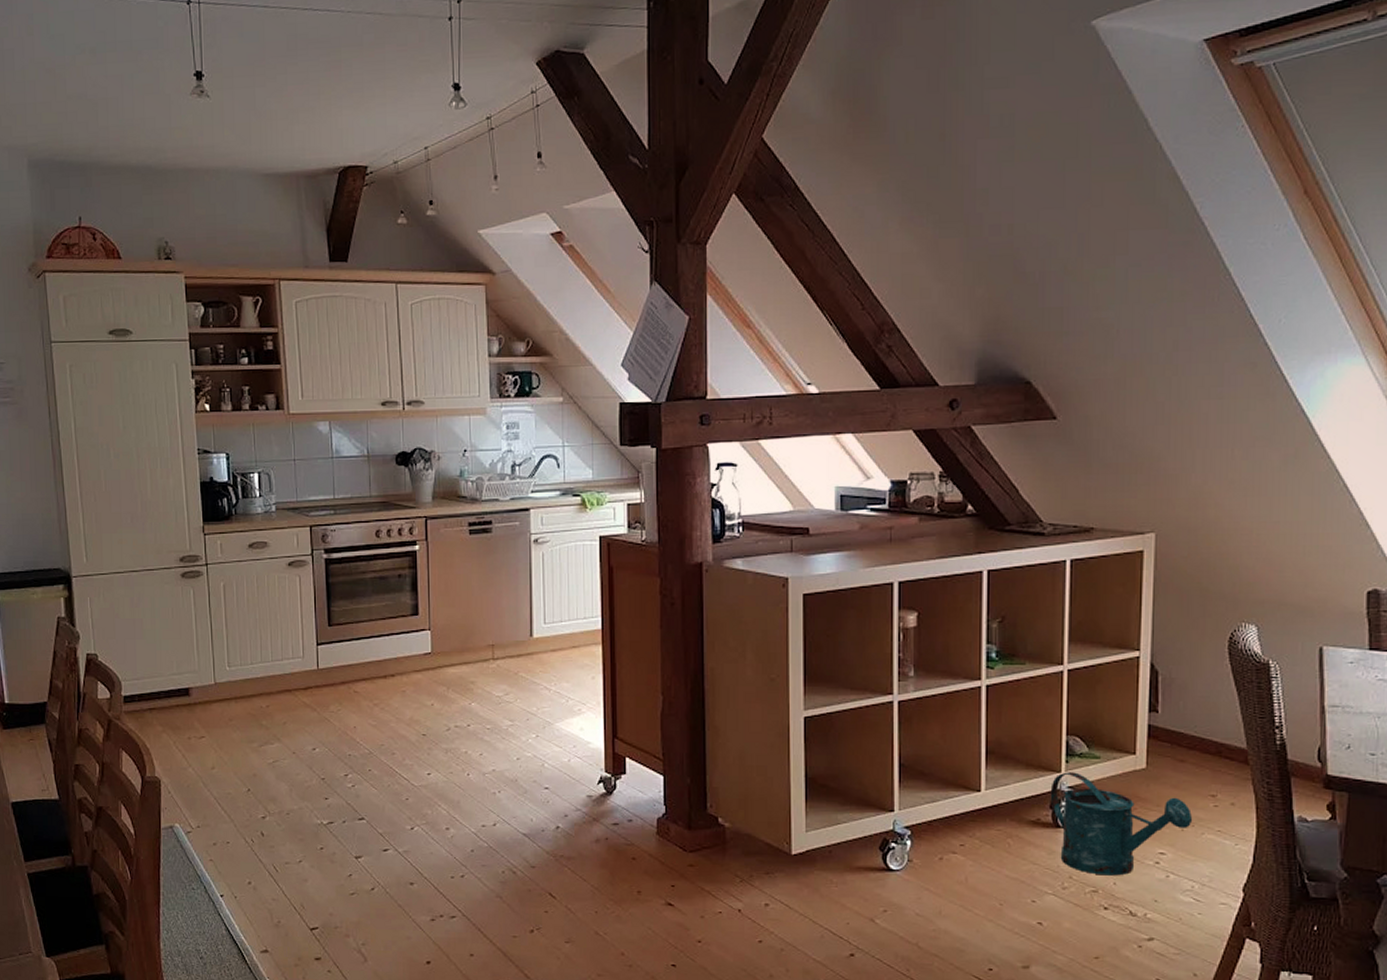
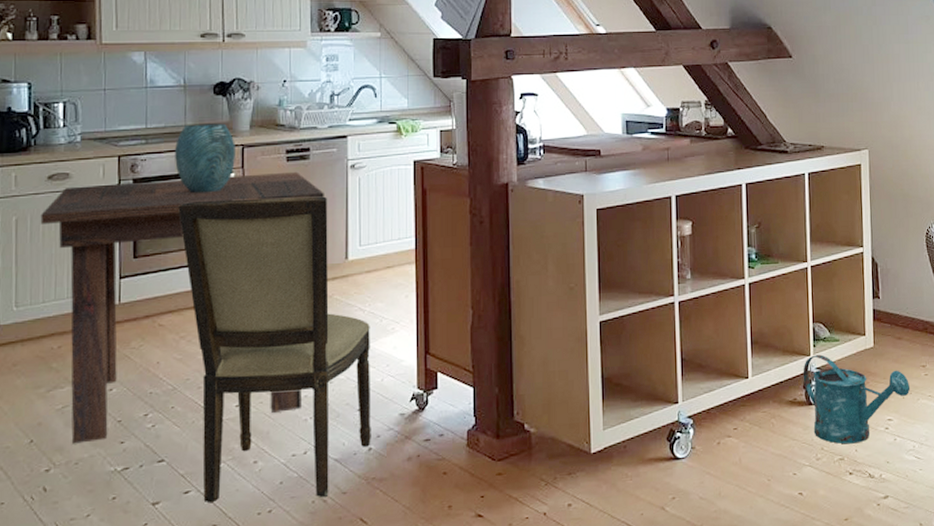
dining table: none [244,545,507,796] -> present [40,171,324,444]
vase: none [362,494,419,565] -> present [175,123,235,194]
dining chair: none [367,571,559,870] -> present [178,196,371,504]

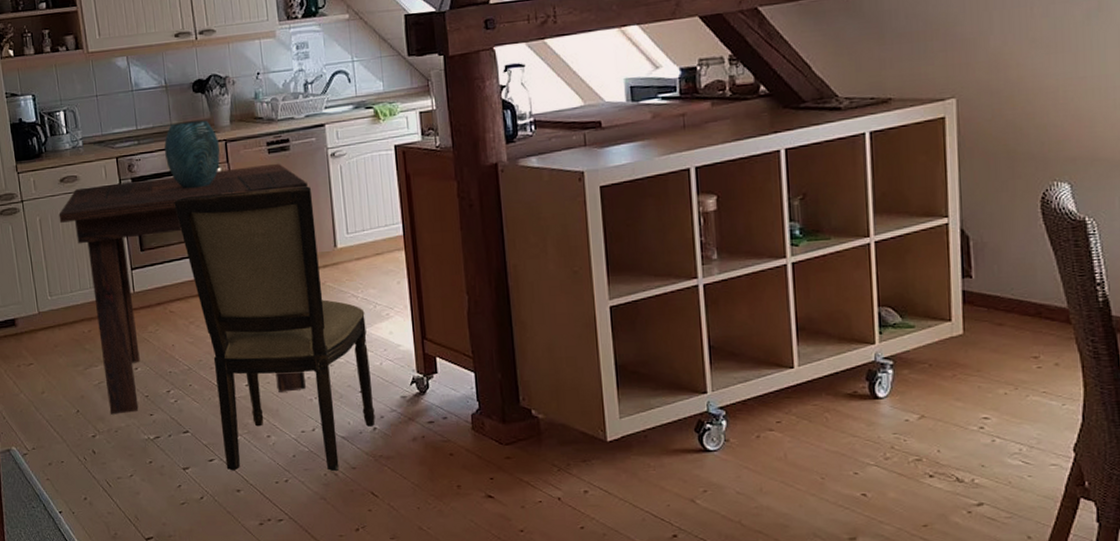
watering can: present [803,354,911,444] -> none [865,342,1016,444]

